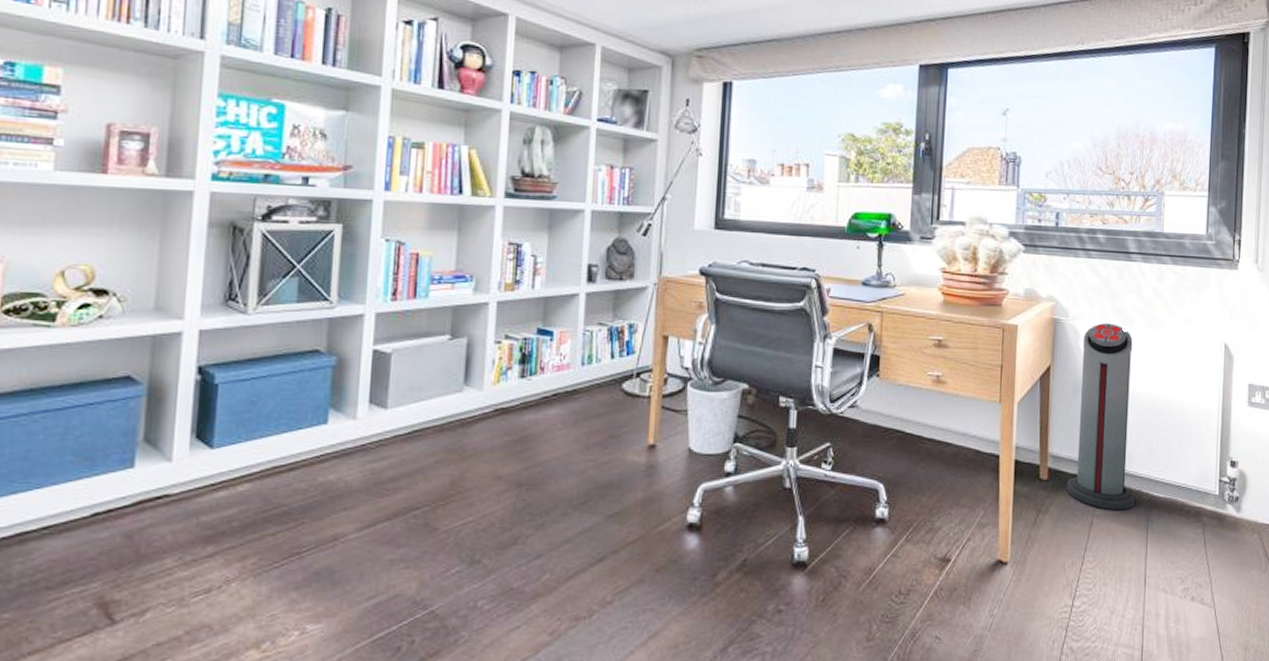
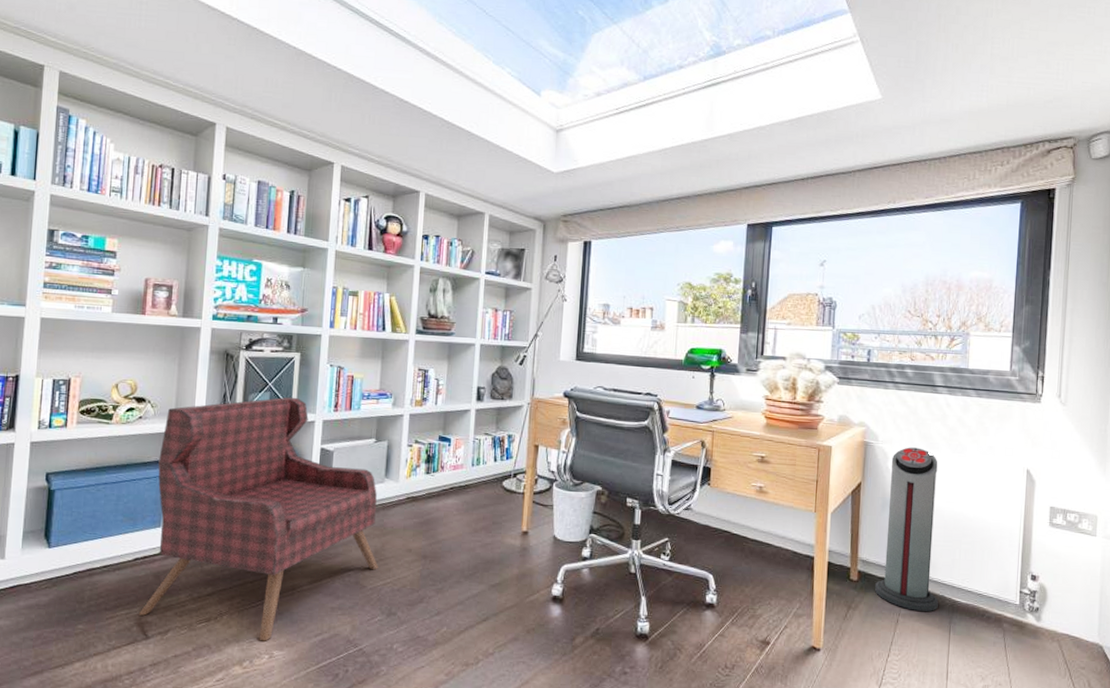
armchair: none [101,283,456,613] -> present [139,397,378,641]

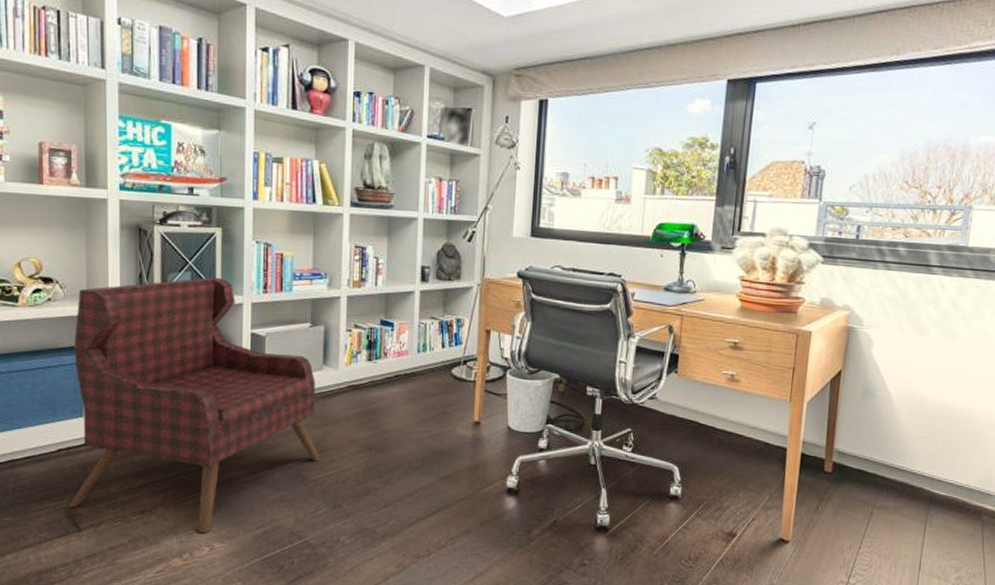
air purifier: present [875,447,938,612] -> none [850,332,927,504]

